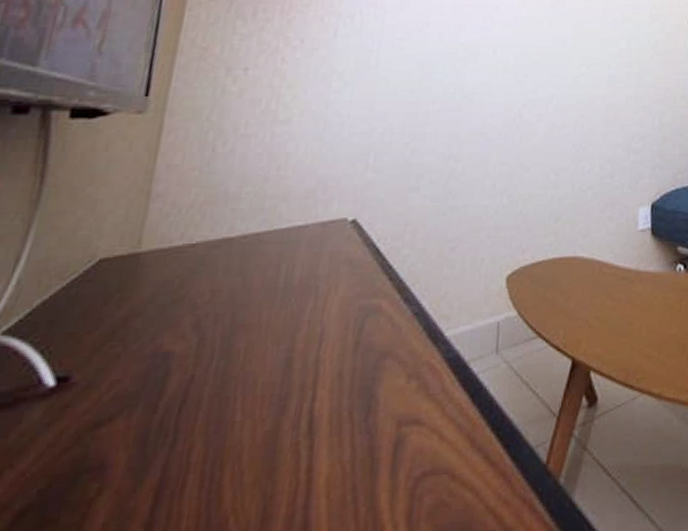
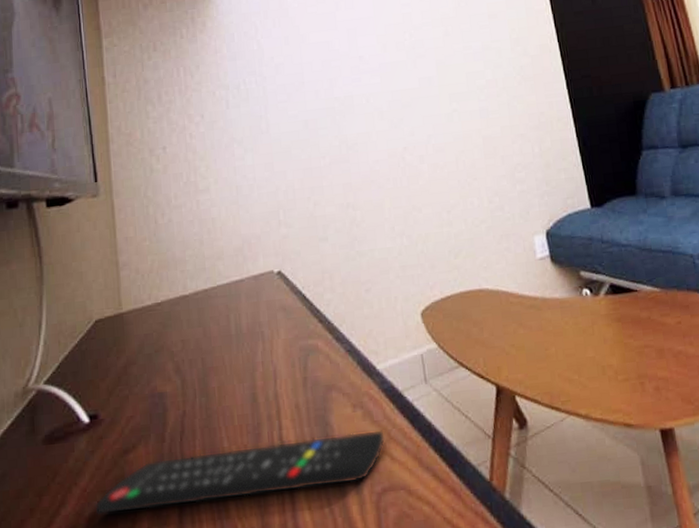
remote control: none [31,403,439,508] -> present [95,429,386,515]

